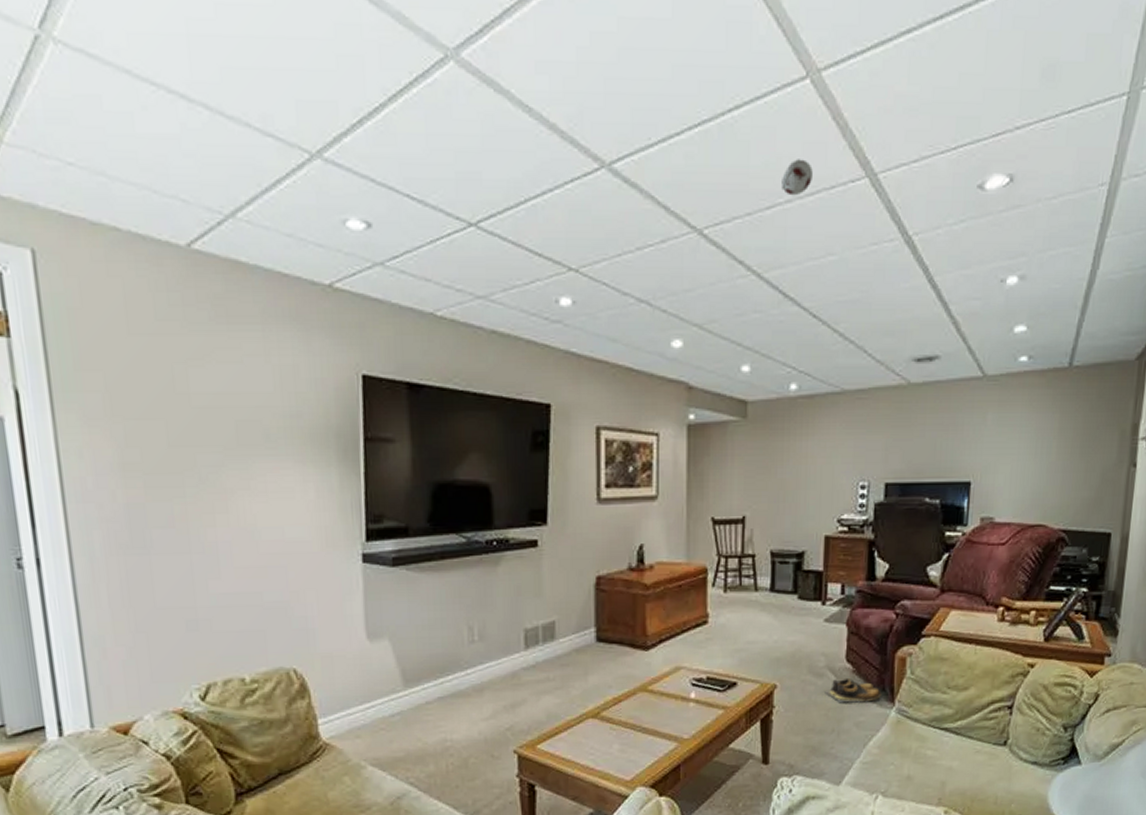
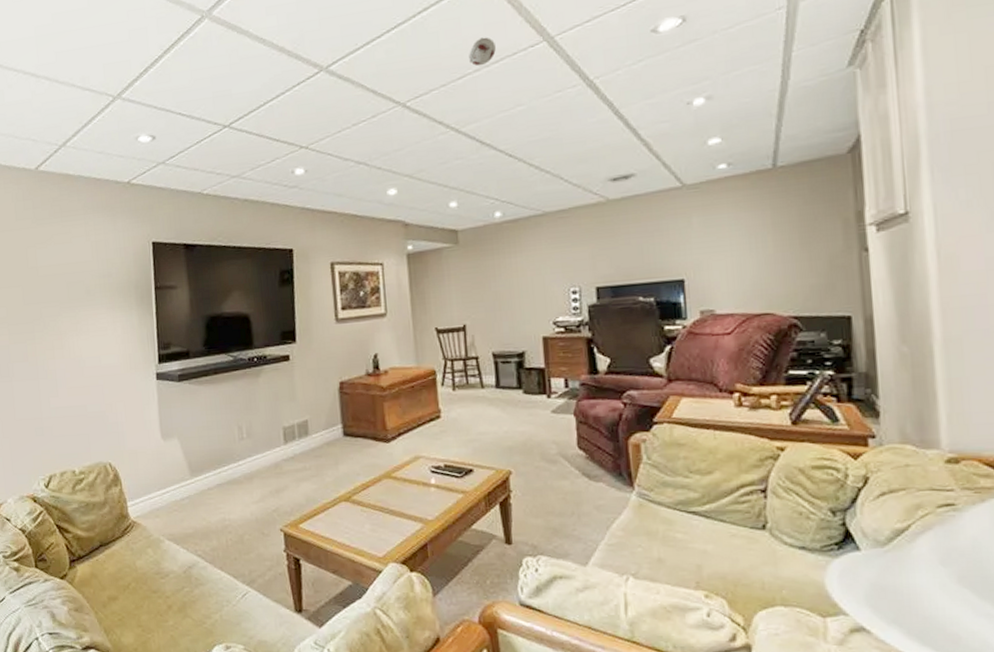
shoes: present [823,677,885,703] -> none [558,463,624,488]

